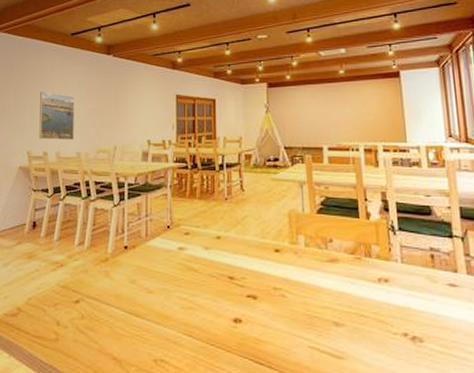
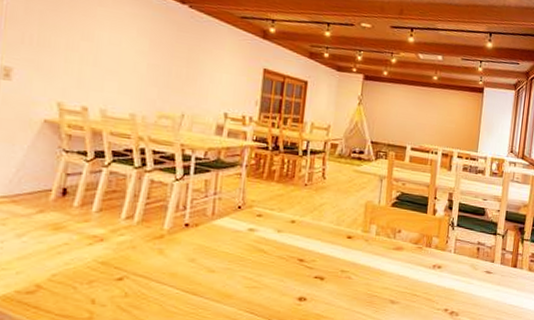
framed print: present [39,92,75,141] -> none [76,30,132,99]

